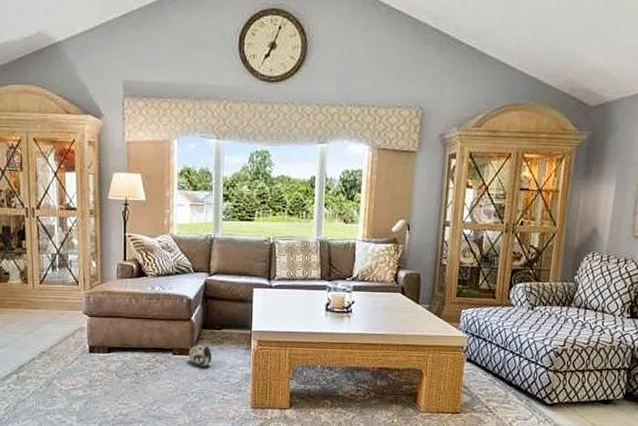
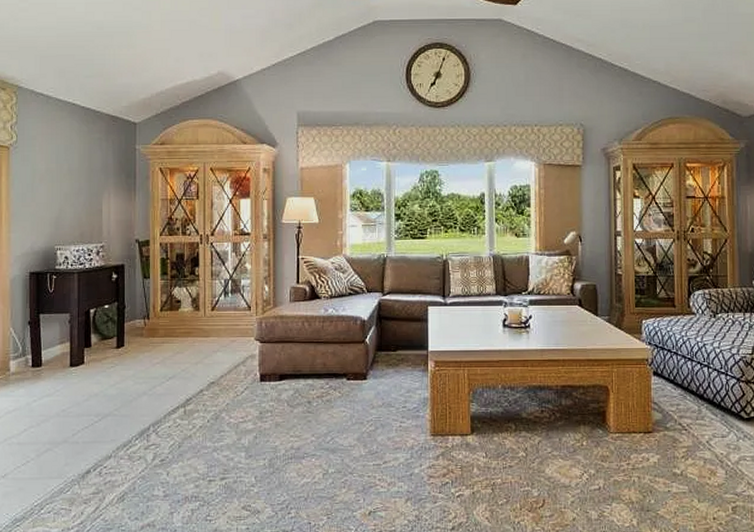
plush toy: present [188,340,212,366] -> none [363,363,388,391]

